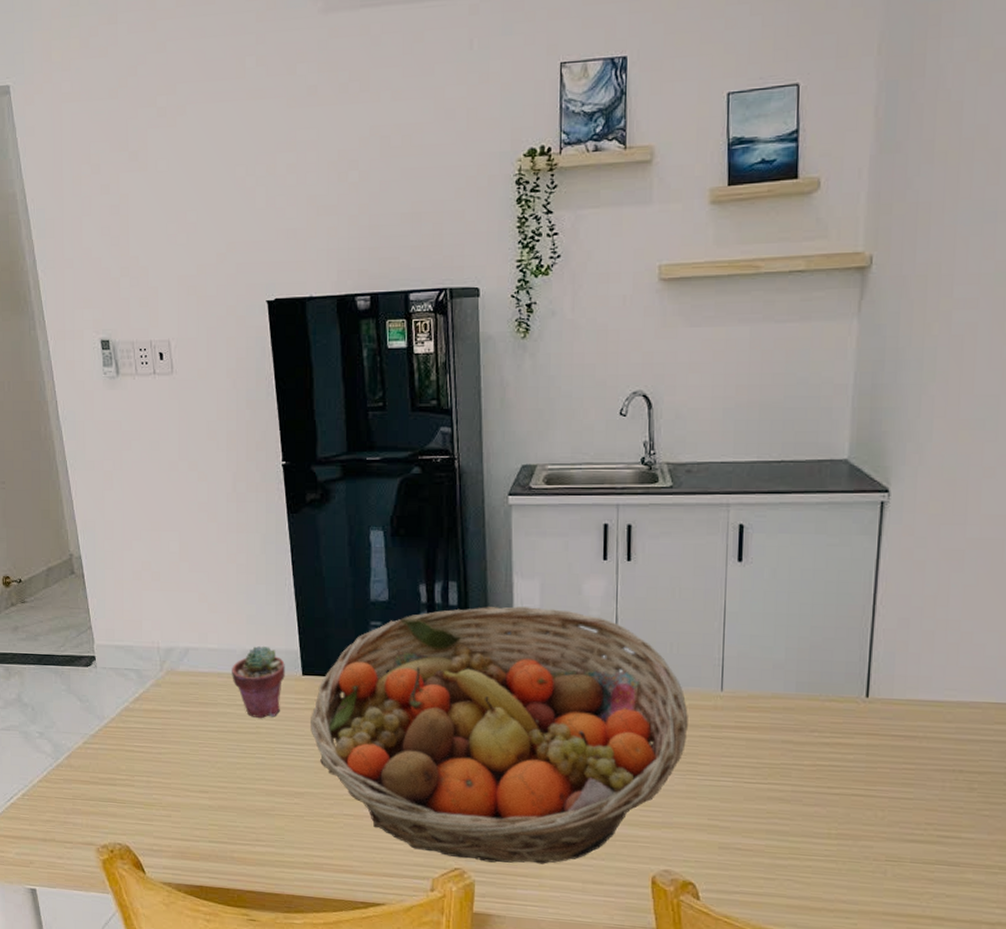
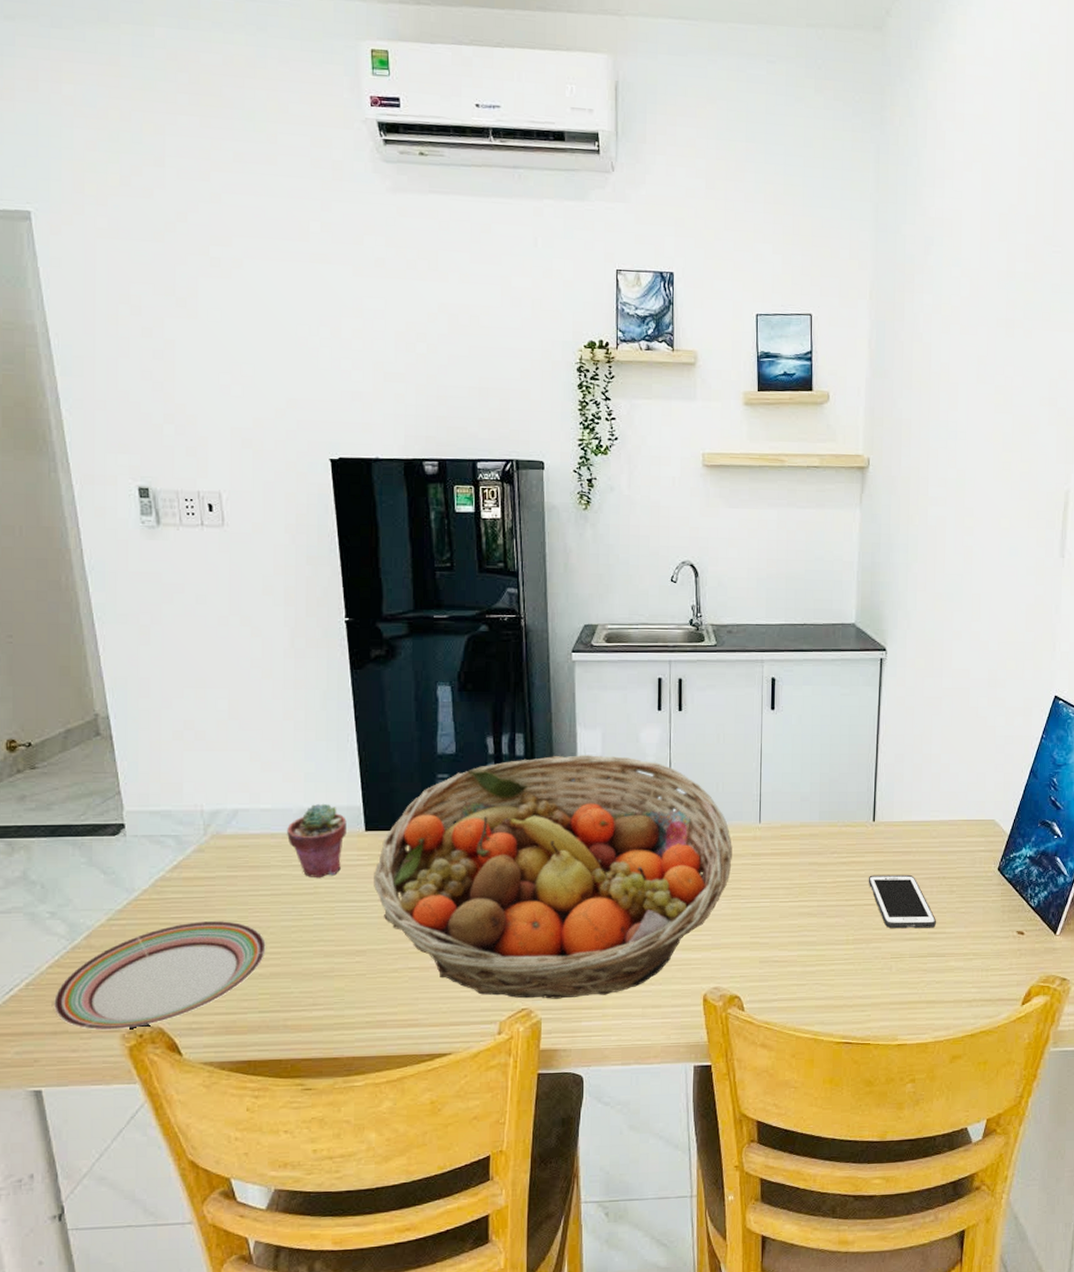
plate: none [44,751,214,843] -> present [54,921,266,1030]
cell phone: none [857,760,948,831] -> present [868,874,936,929]

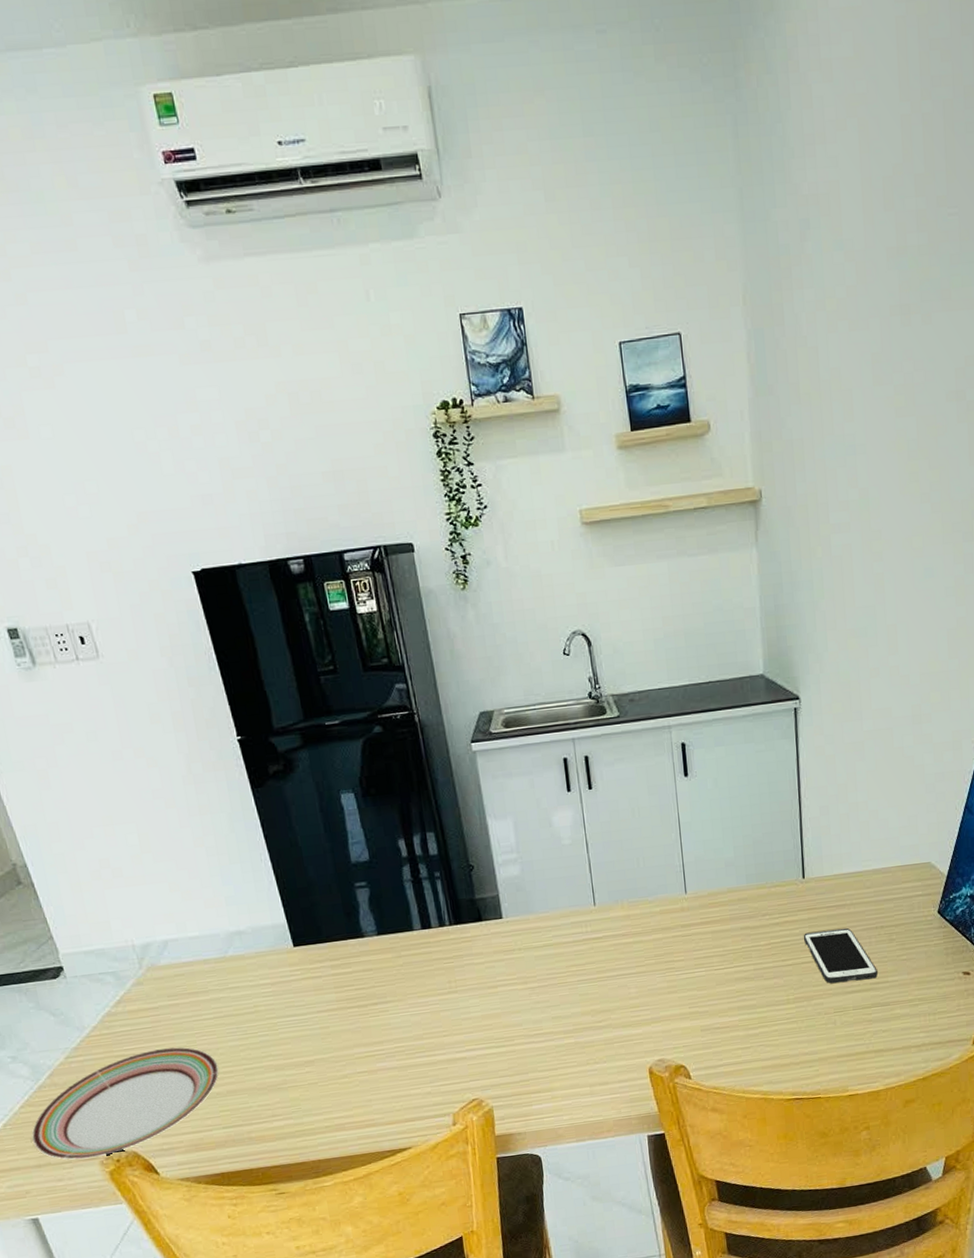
potted succulent: present [287,803,347,879] -> none [218,924,276,998]
fruit basket: present [374,755,732,999] -> none [309,843,662,1091]

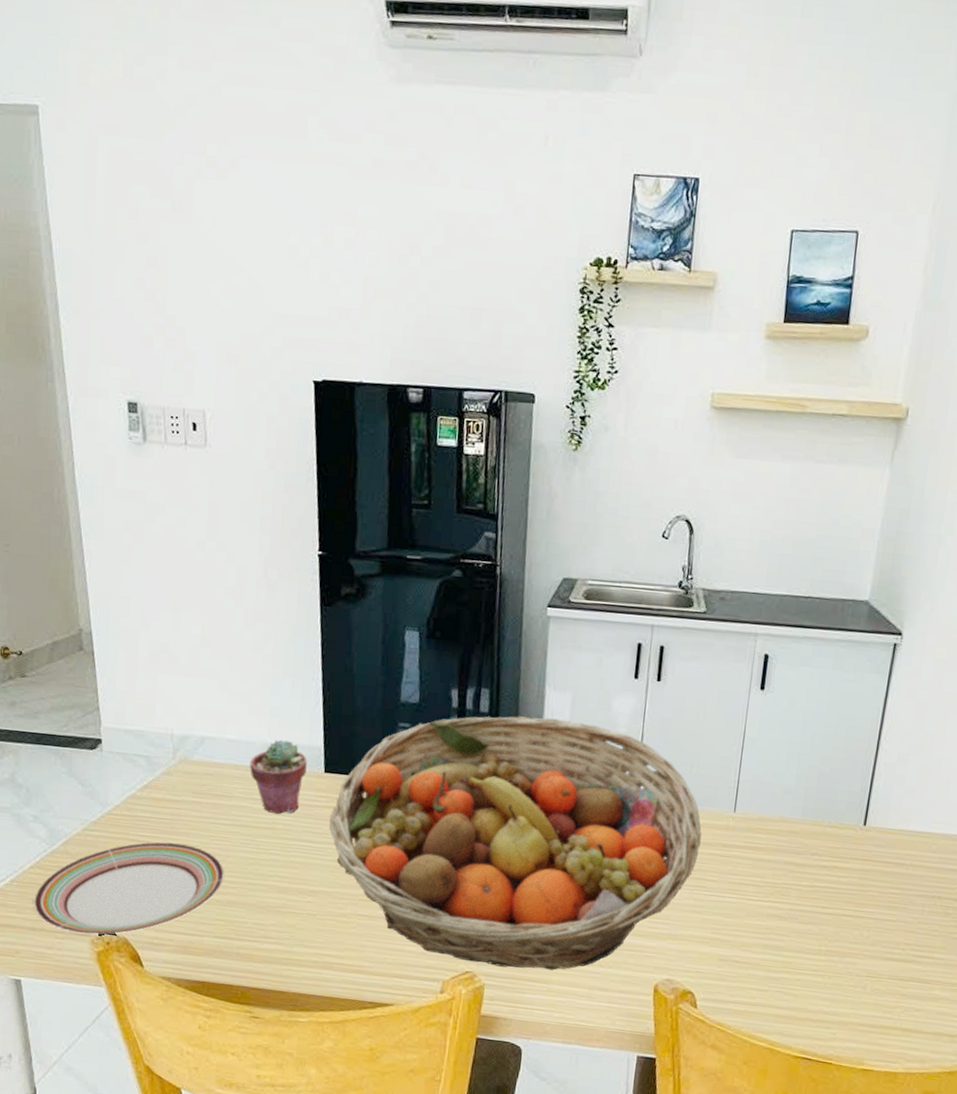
potted succulent: none [218,924,276,998] -> present [250,740,307,815]
fruit basket: none [309,843,662,1091] -> present [329,716,702,970]
cell phone: present [803,927,878,984] -> none [850,884,924,951]

